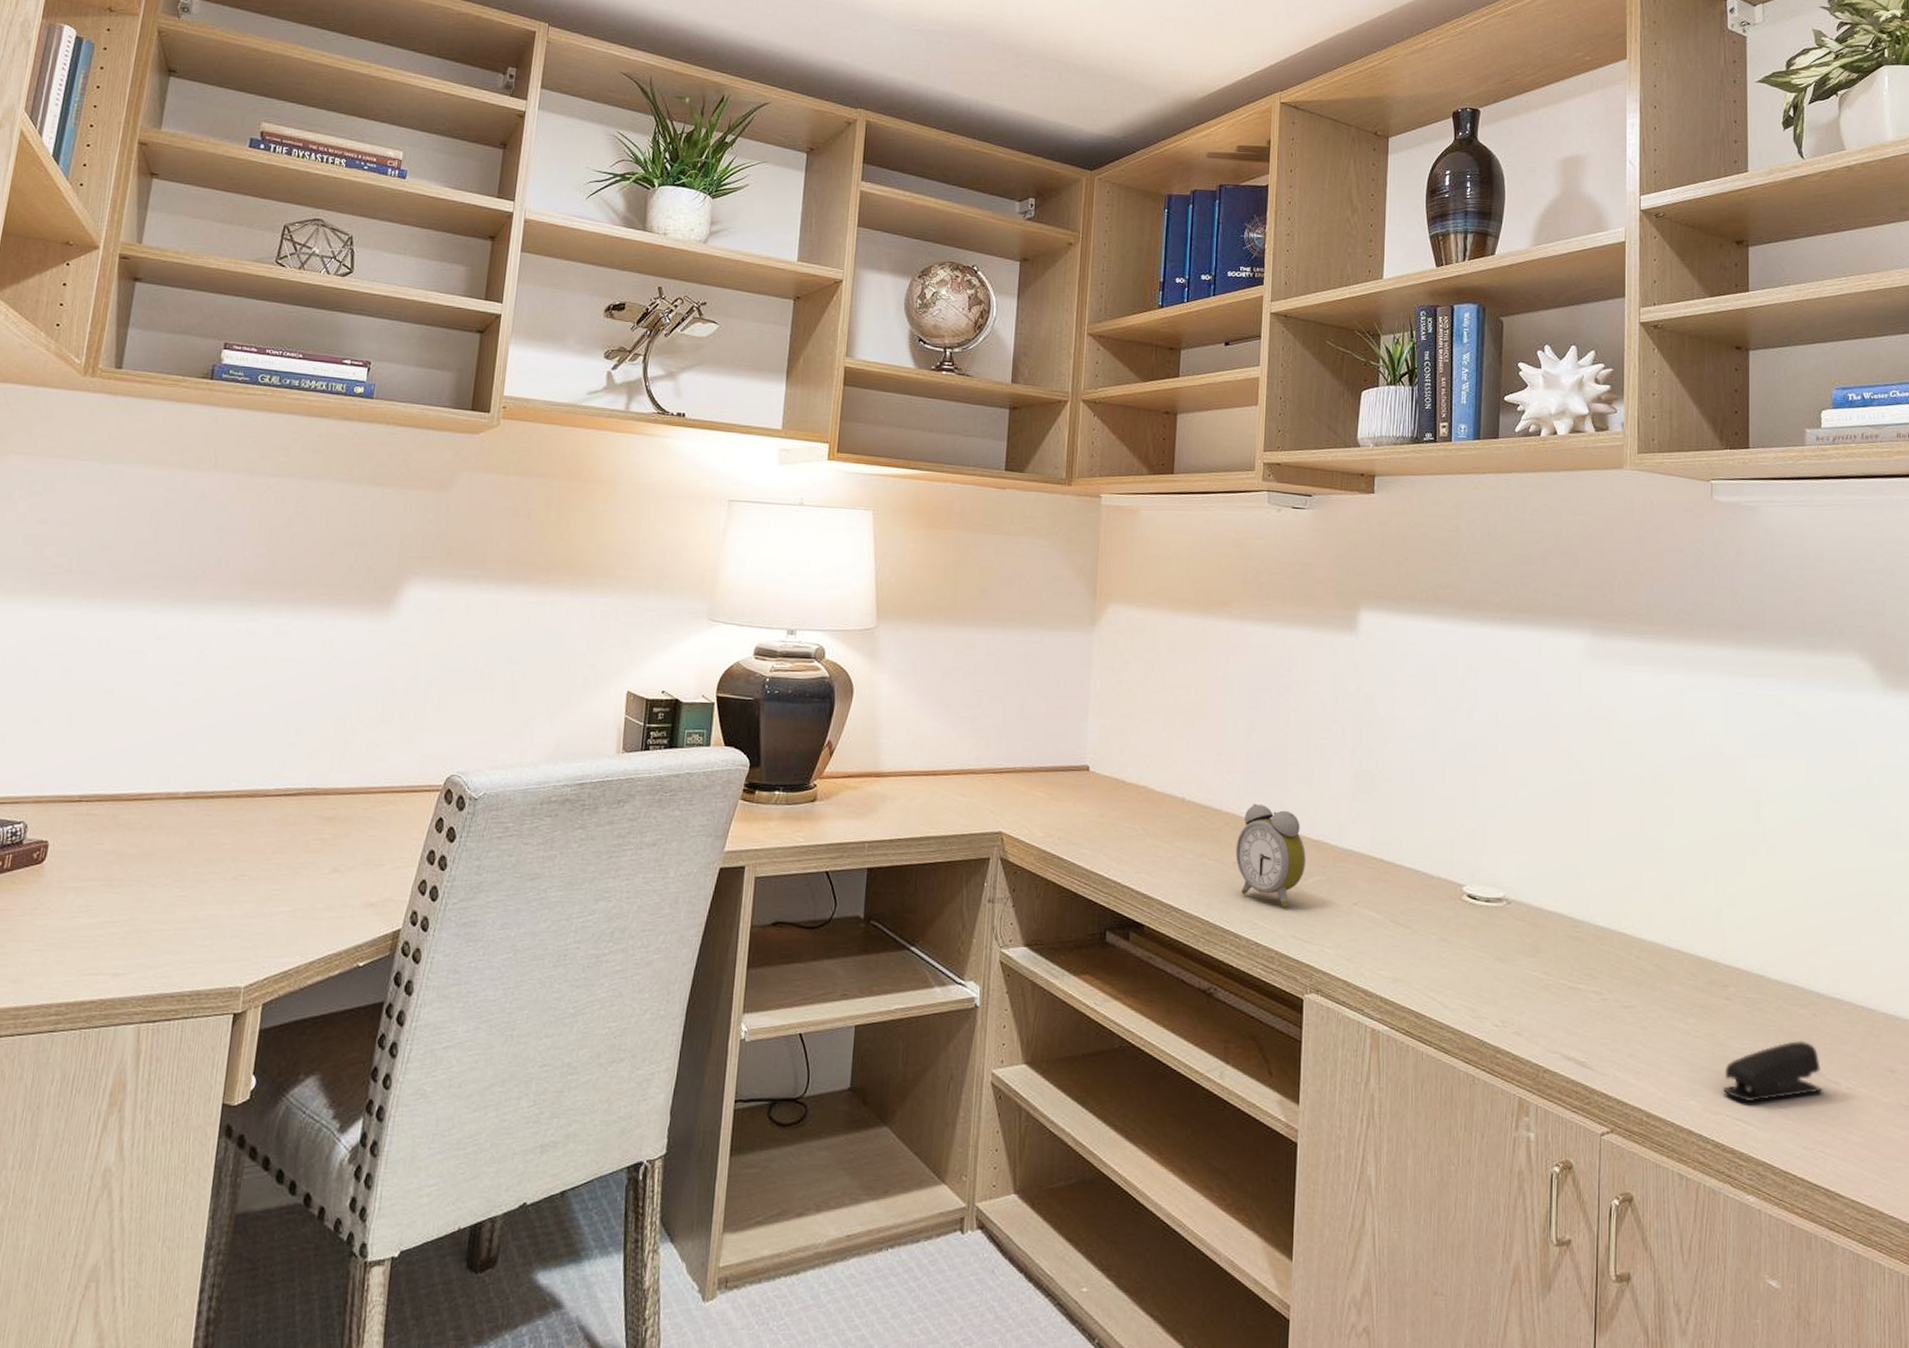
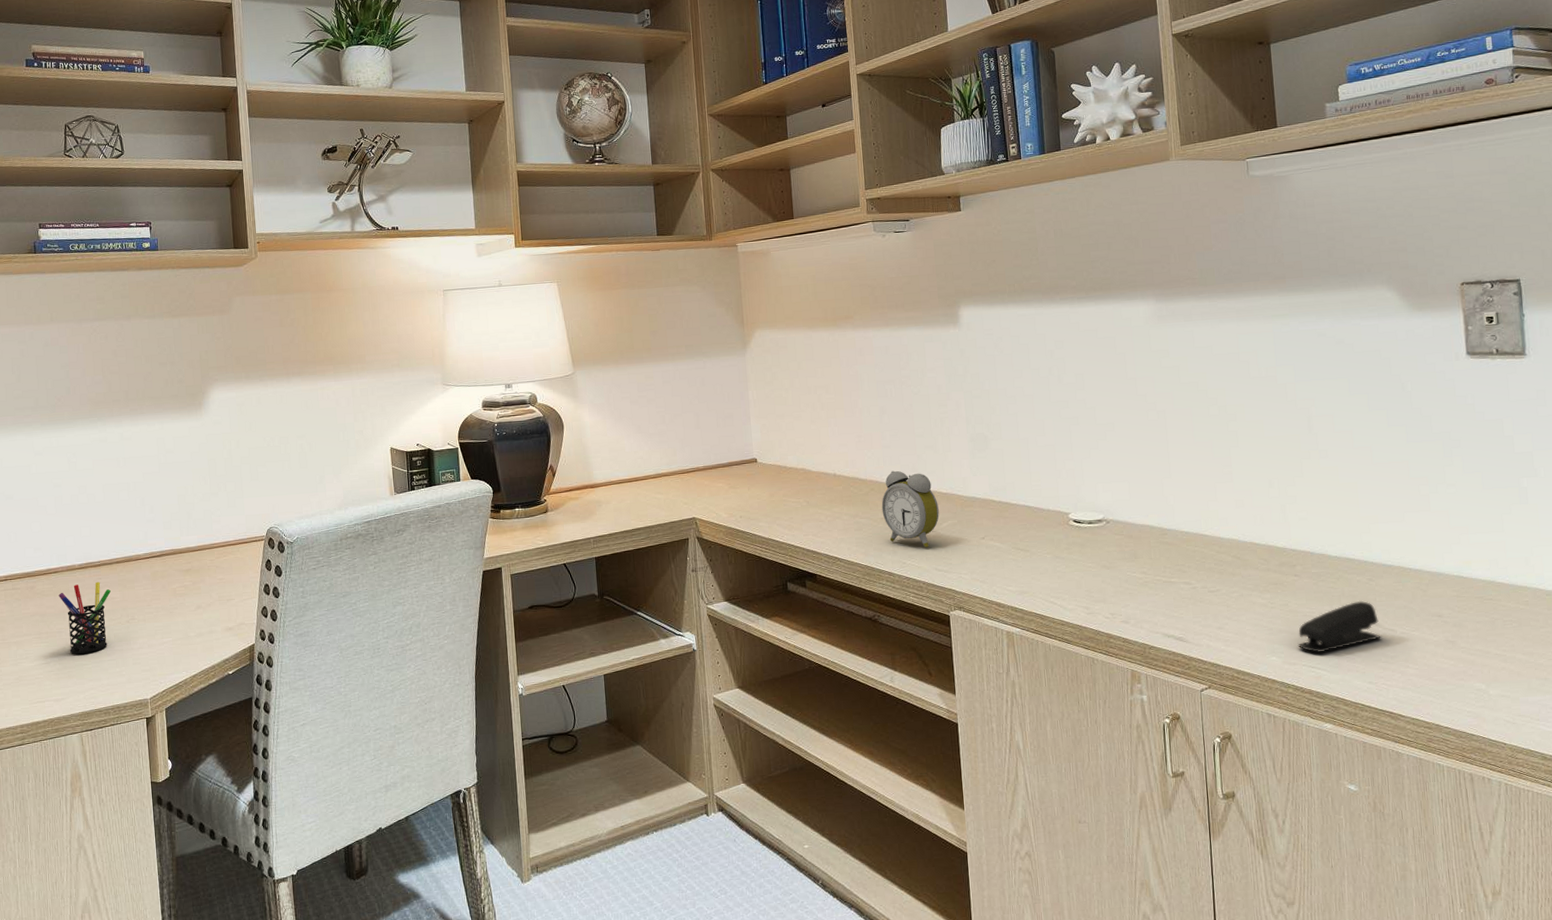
pen holder: none [147,819,220,915] -> present [58,582,111,655]

